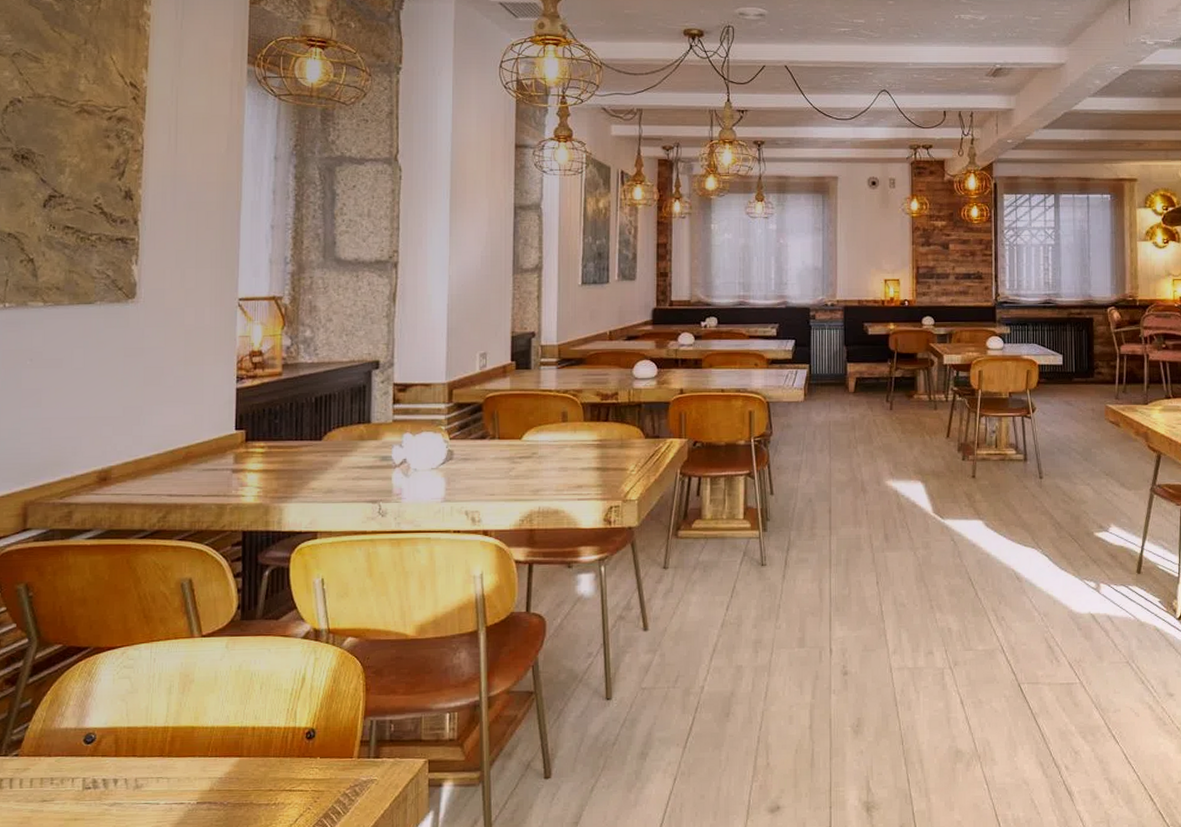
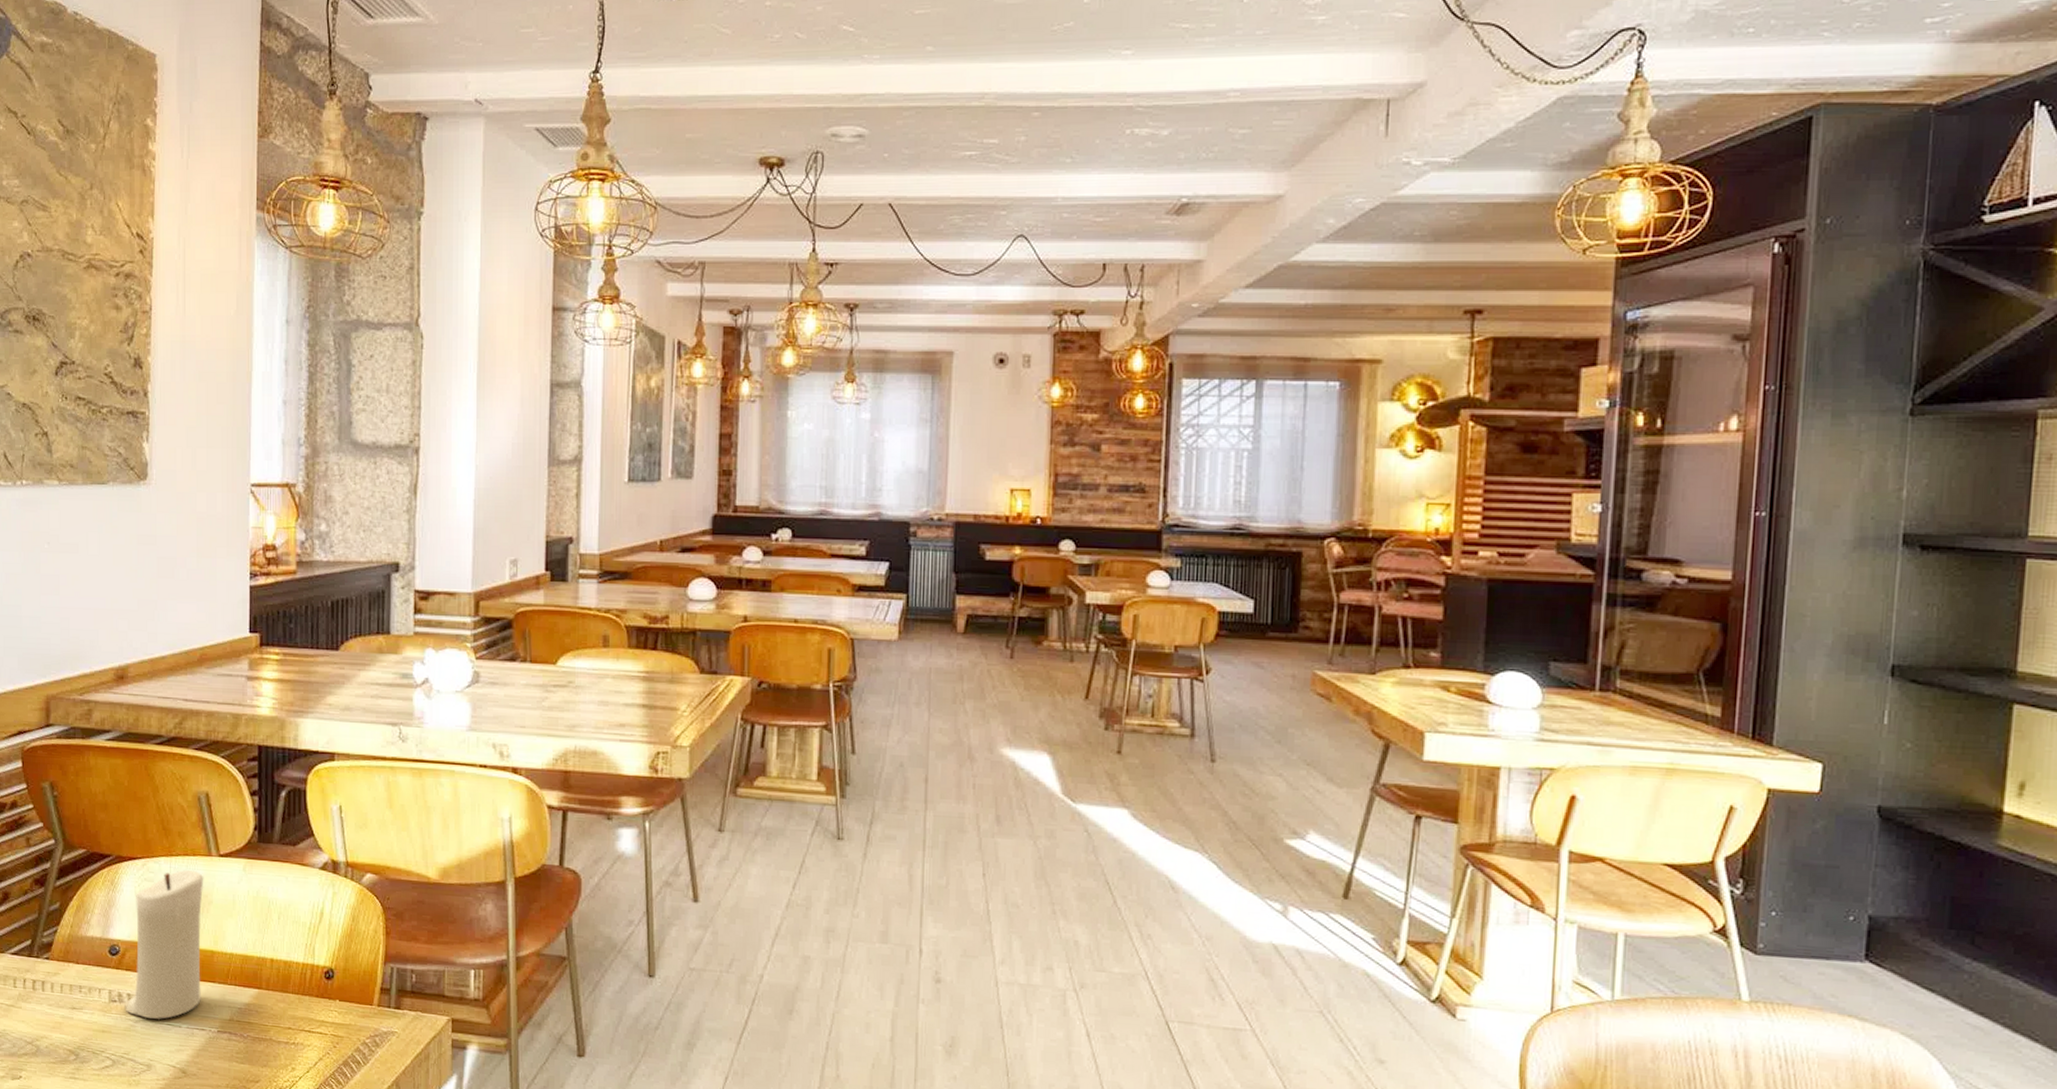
candle: none [99,652,186,801] -> present [125,869,204,1020]

